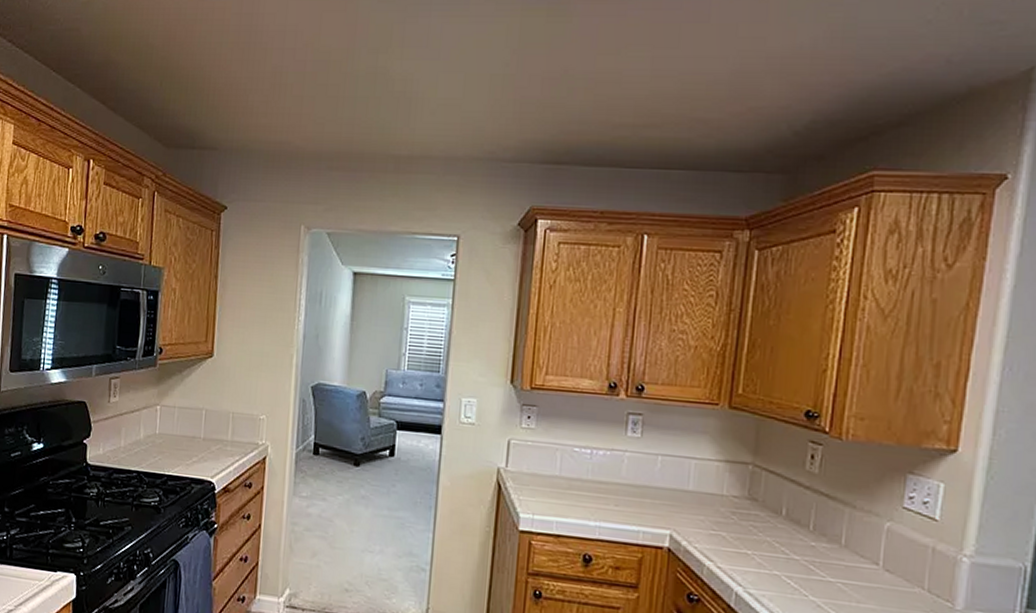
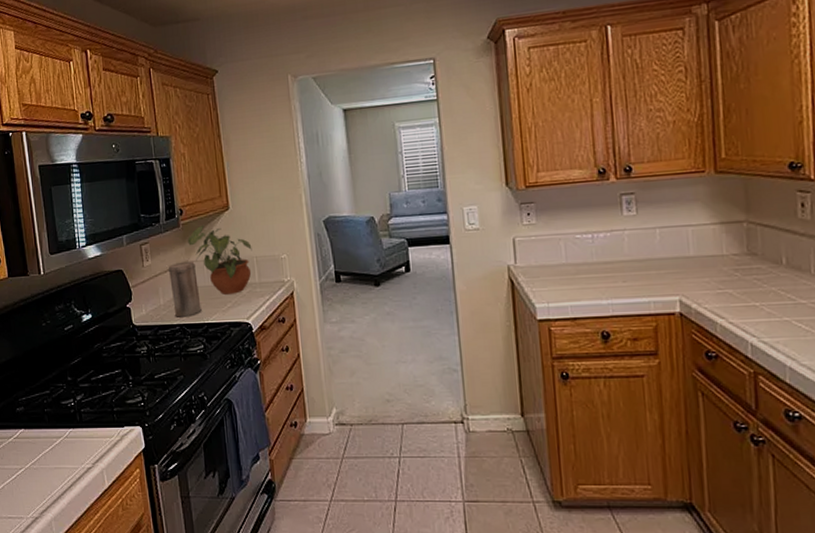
canister: none [133,404,166,465] -> present [168,261,202,317]
potted plant: none [162,368,230,449] -> present [188,224,252,296]

